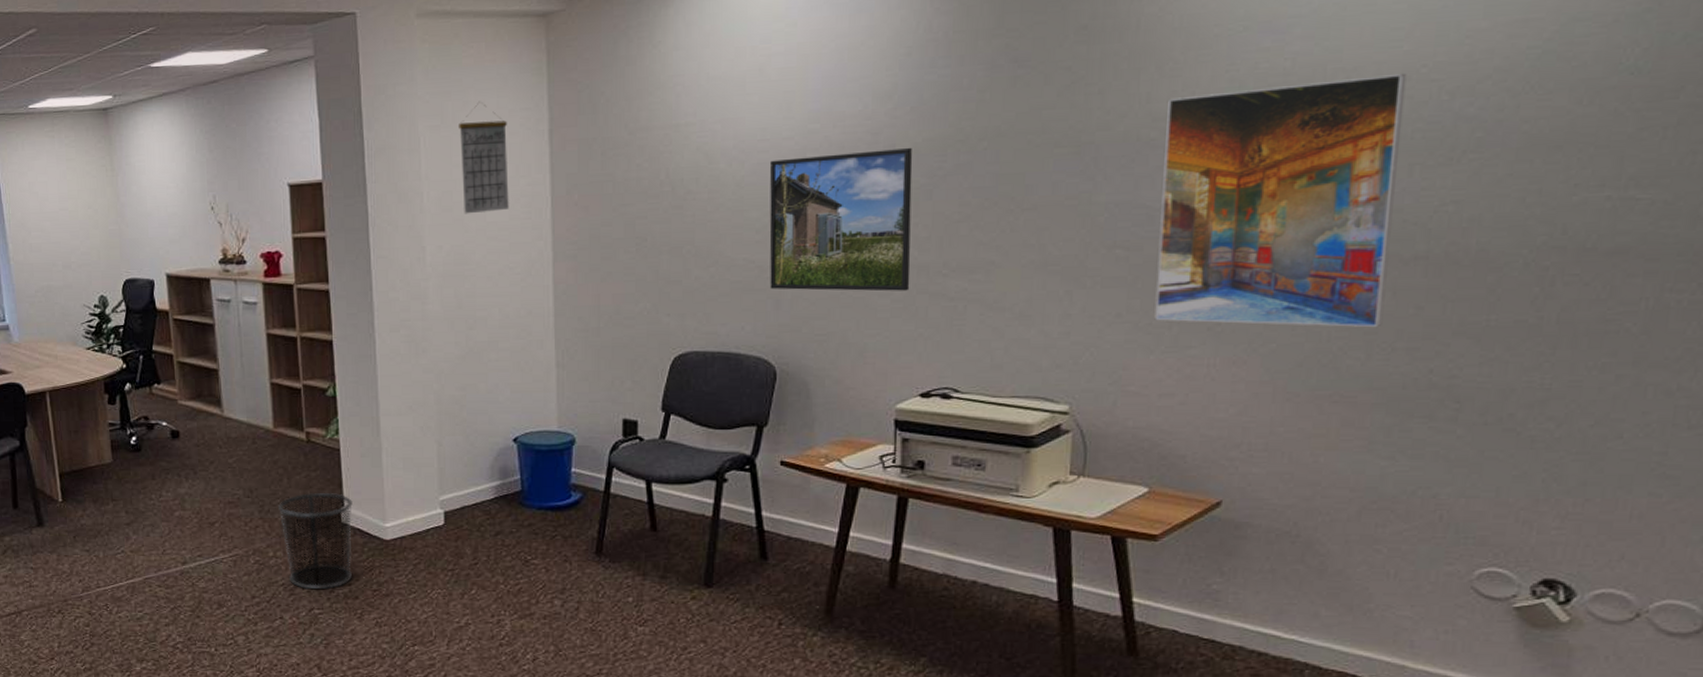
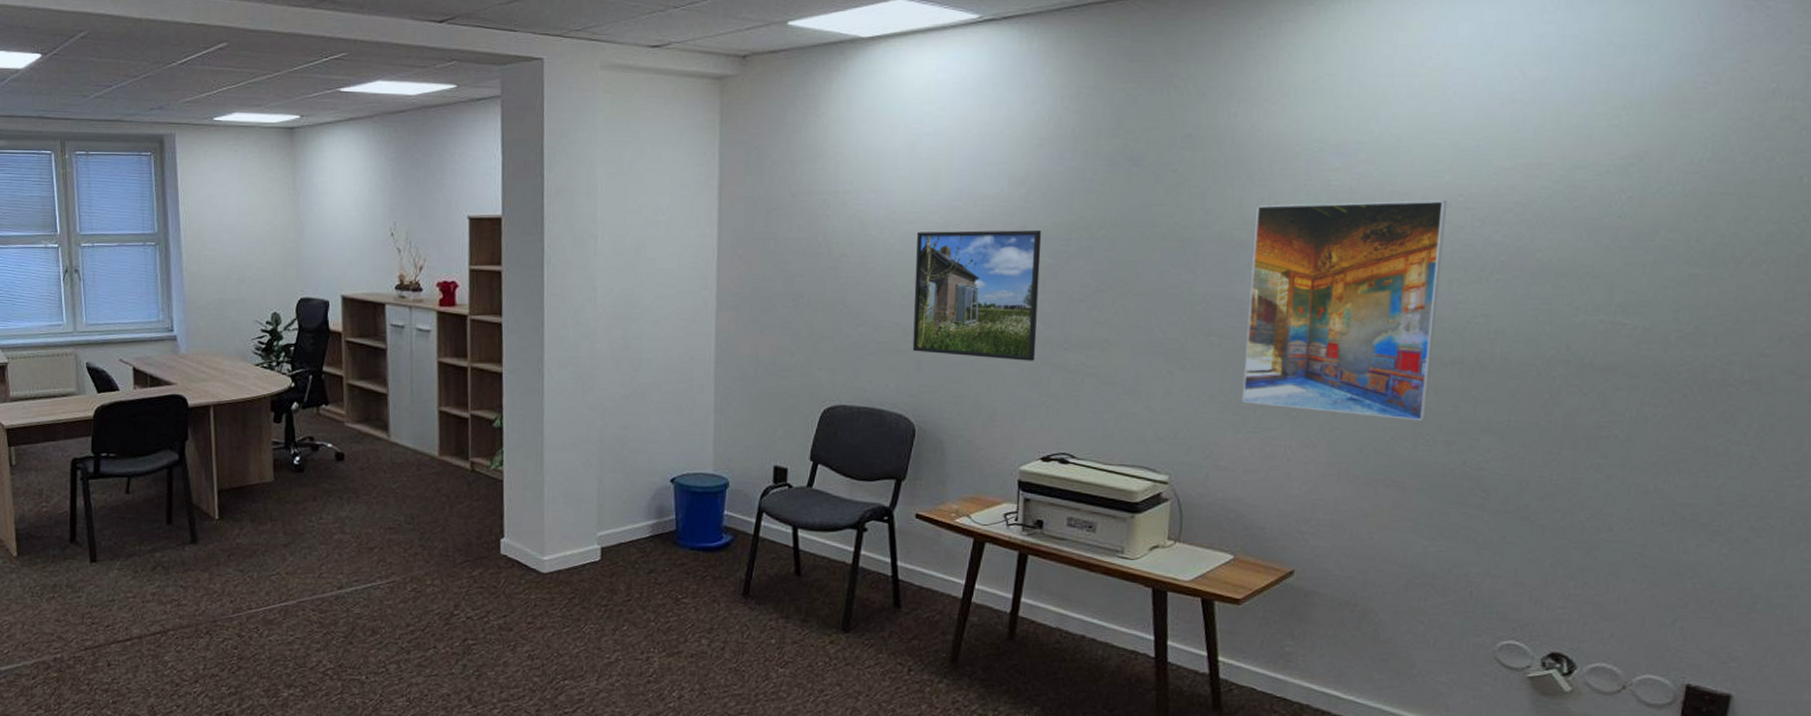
waste bin: present [278,492,353,590] -> none [439,522,512,620]
calendar: present [459,101,509,214] -> none [635,153,680,260]

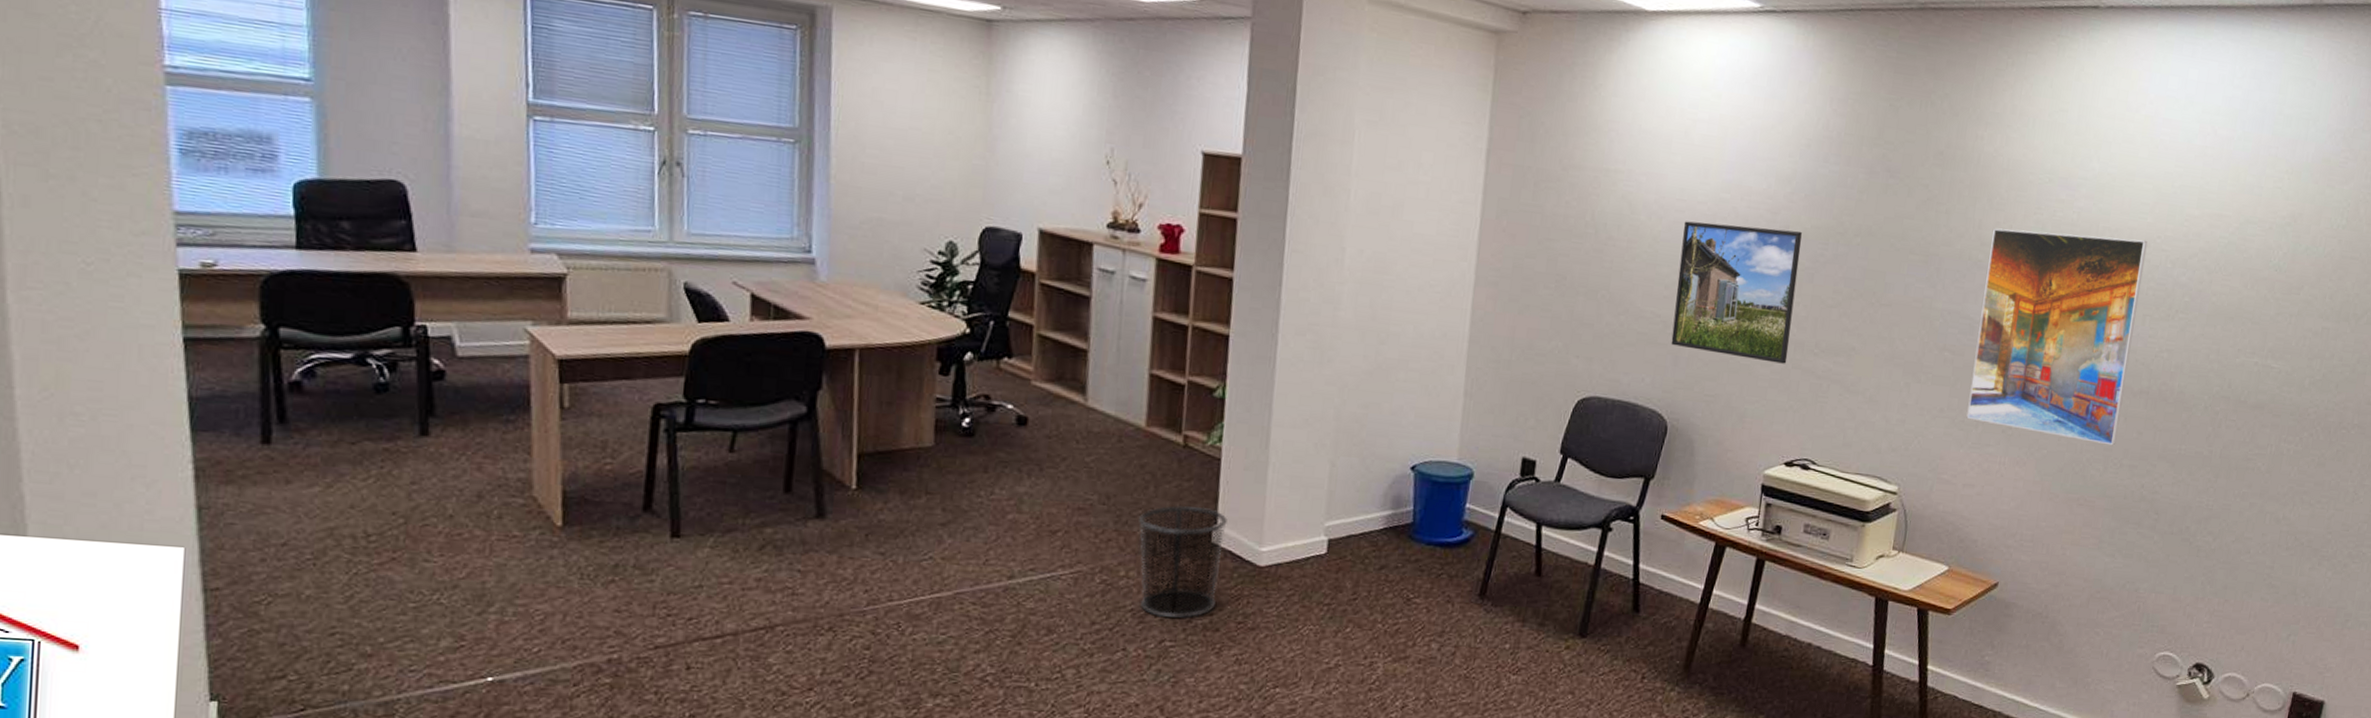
waste bin: none [439,522,512,620] -> present [1139,505,1227,619]

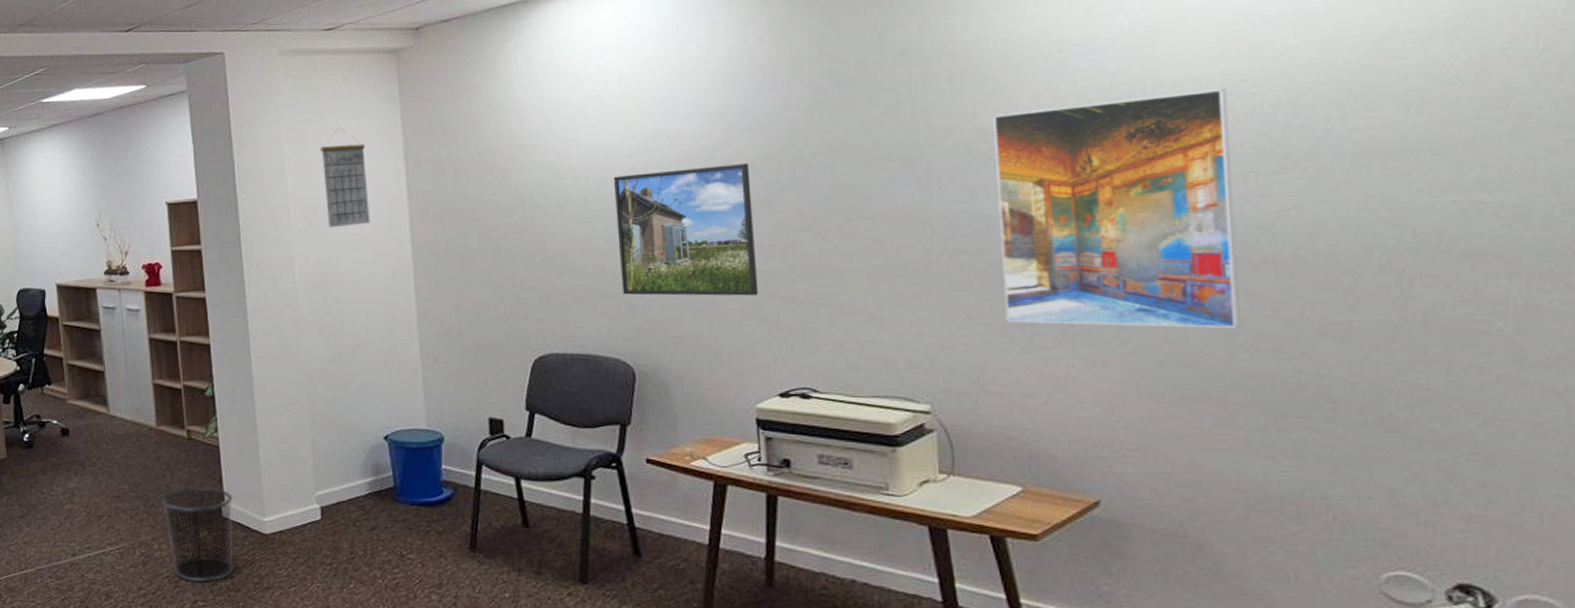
calendar: none [1391,105,1447,224] -> present [321,127,370,228]

